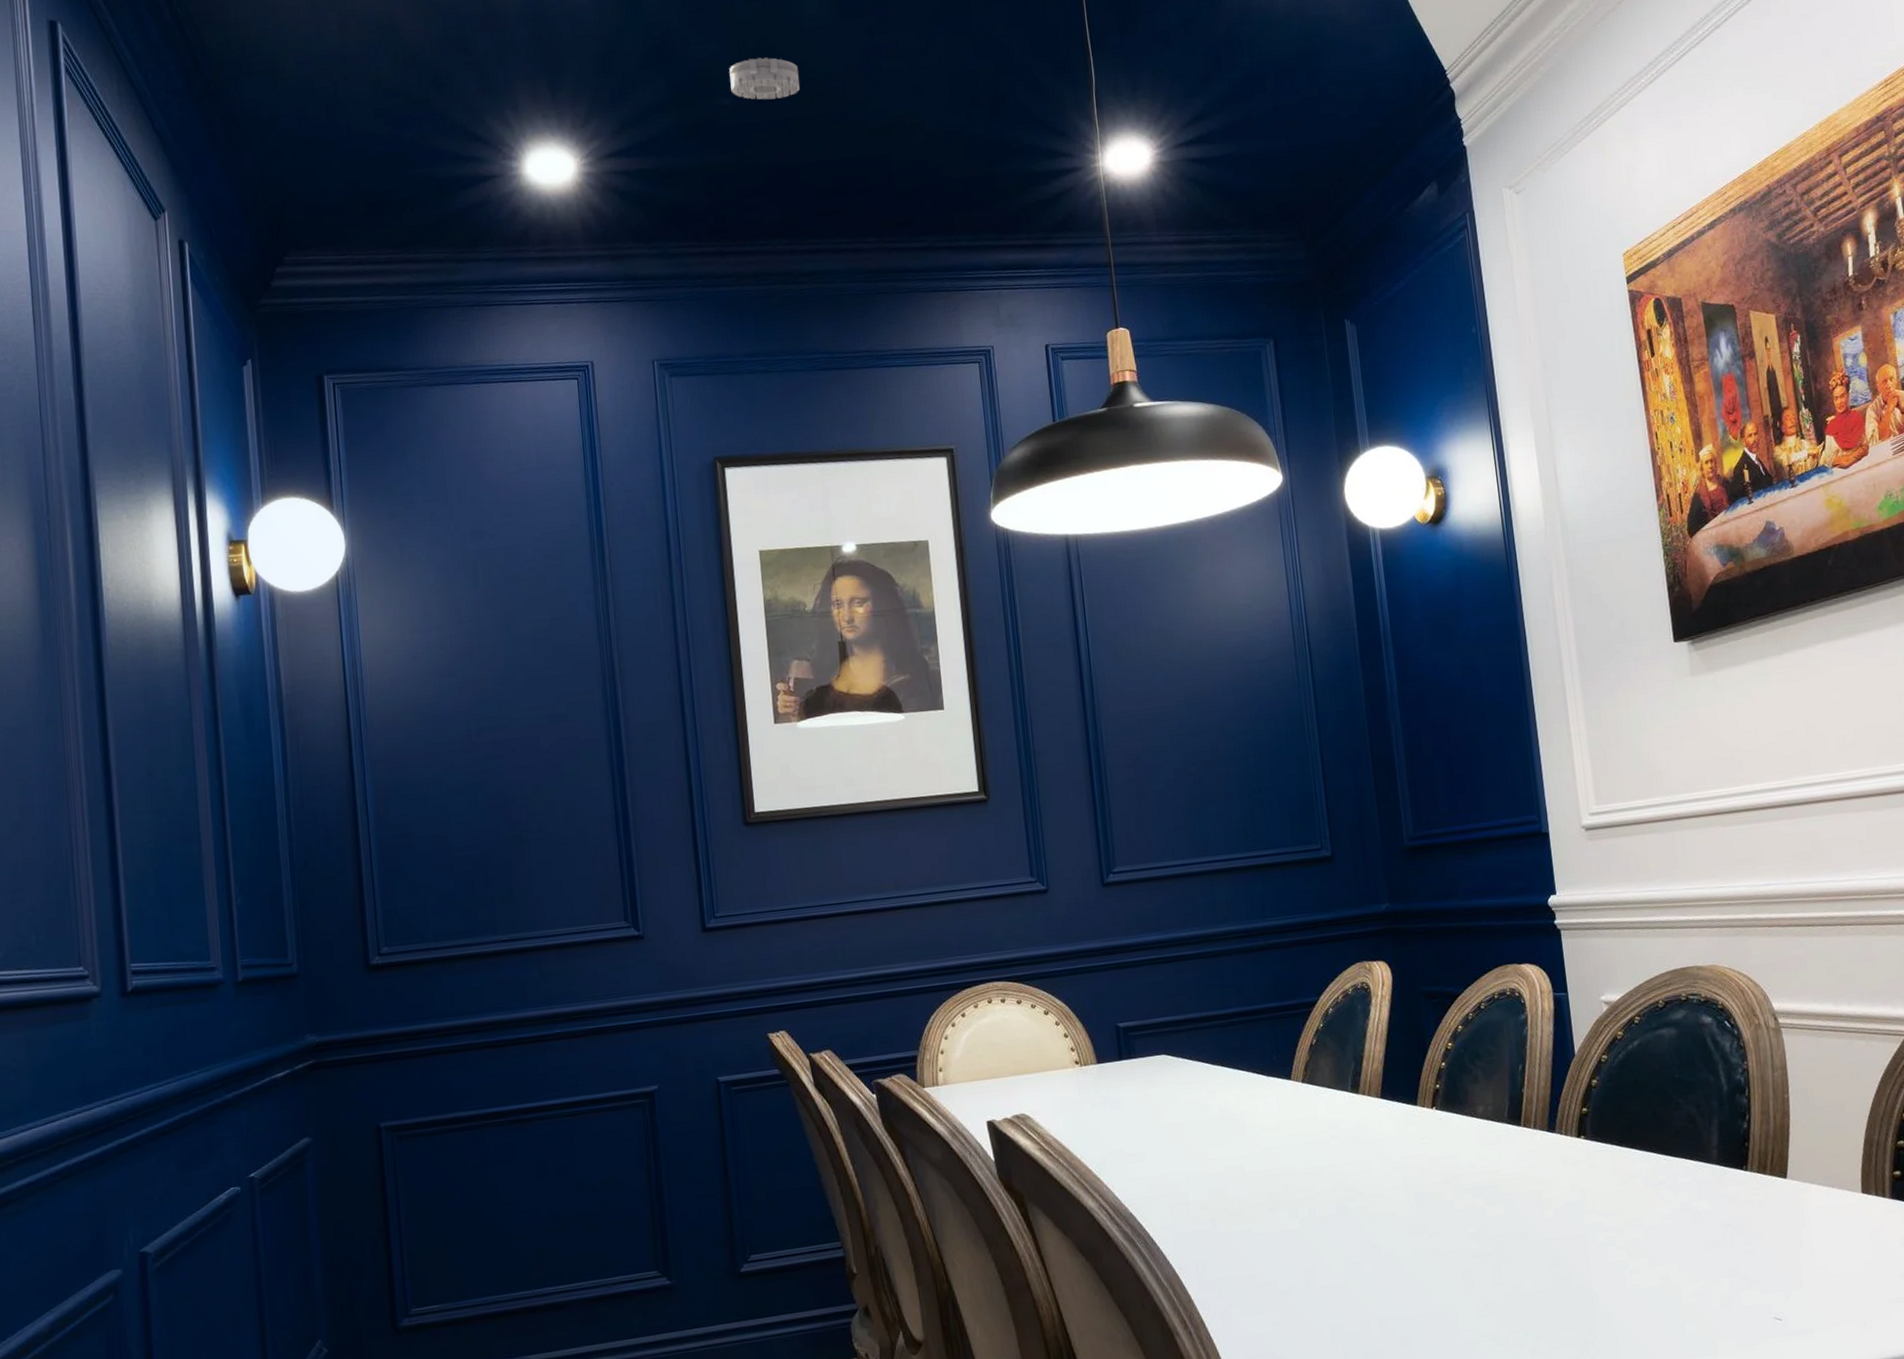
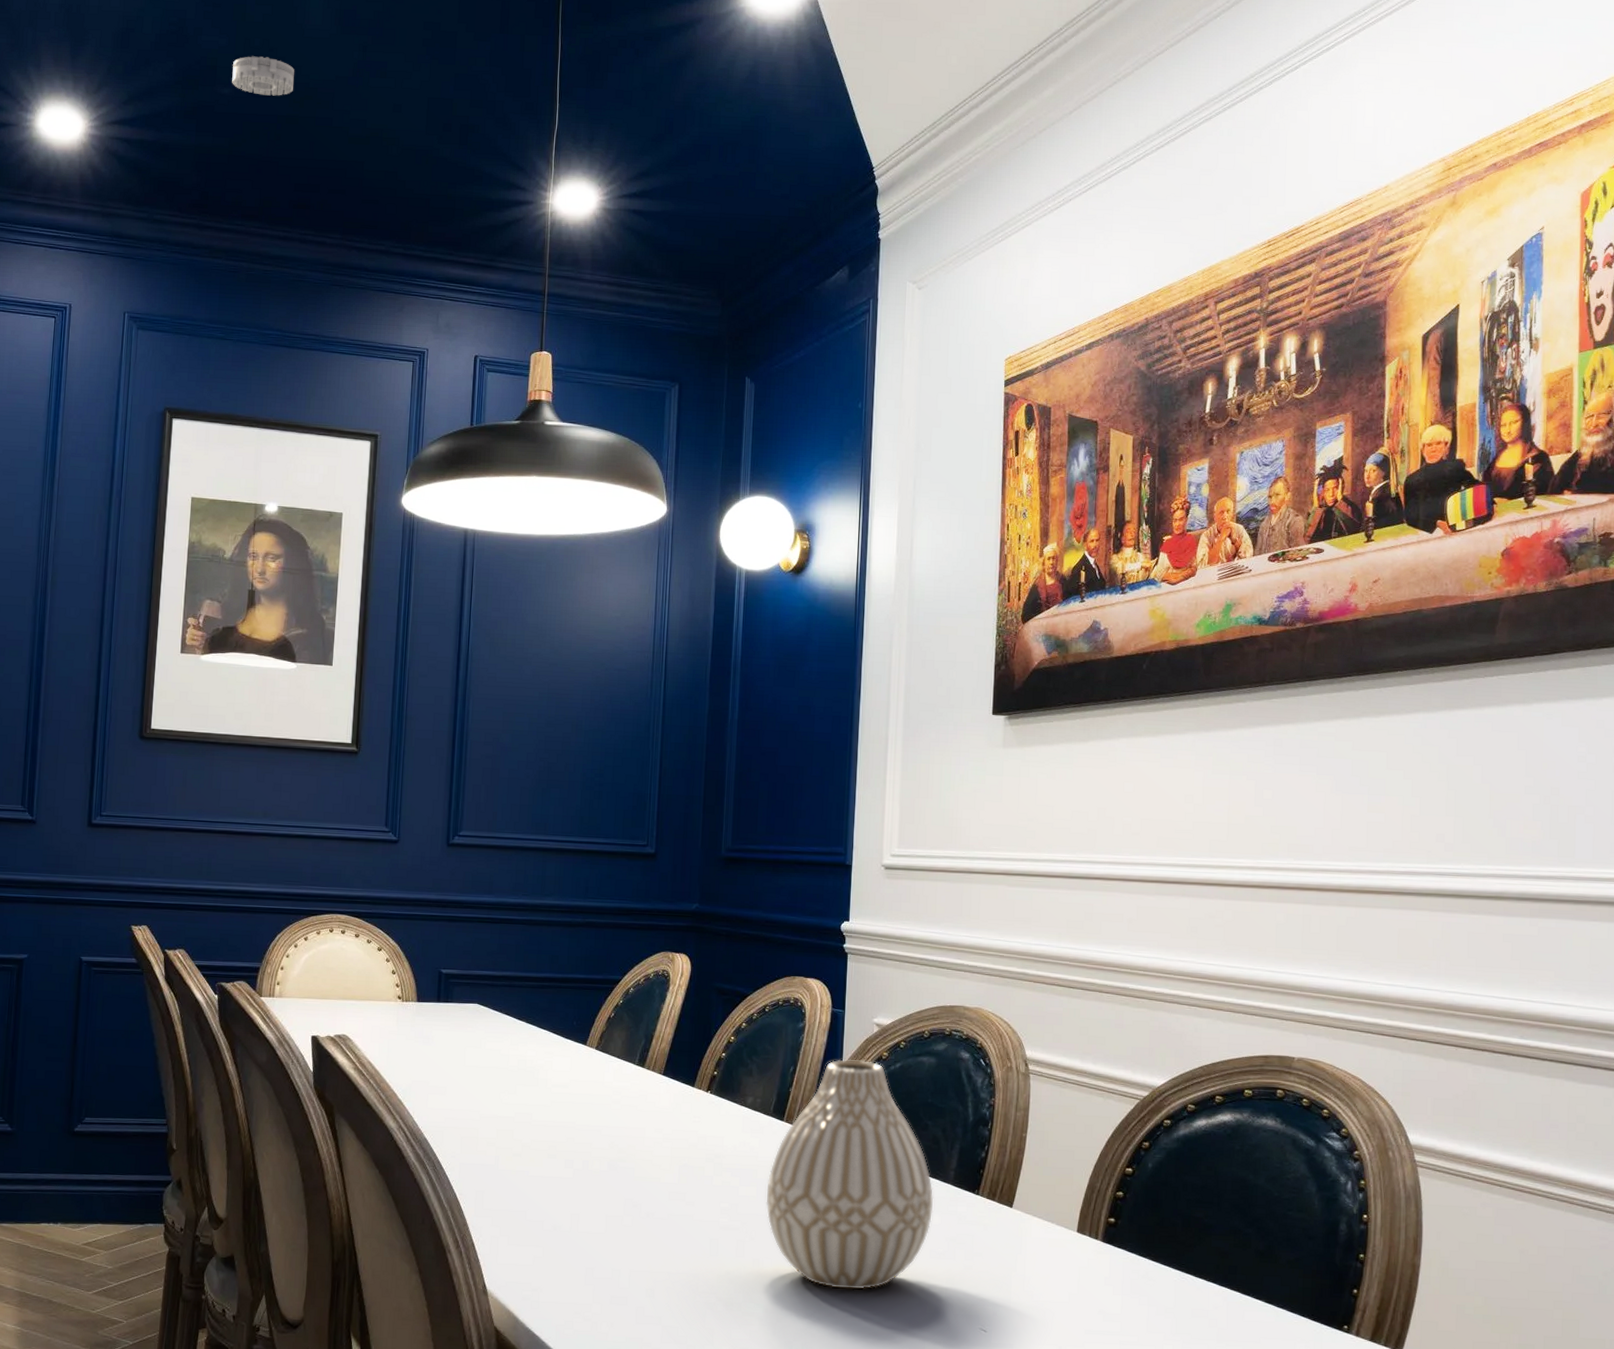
vase: none [1514,1043,1702,1302] -> present [766,1059,934,1290]

